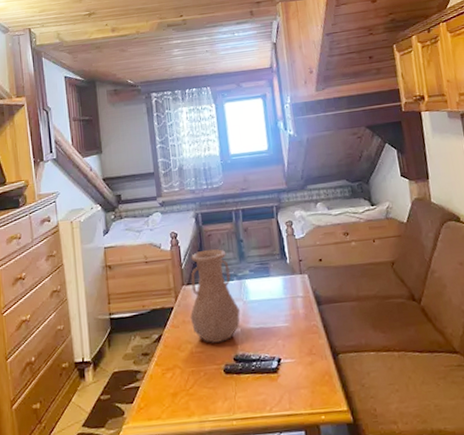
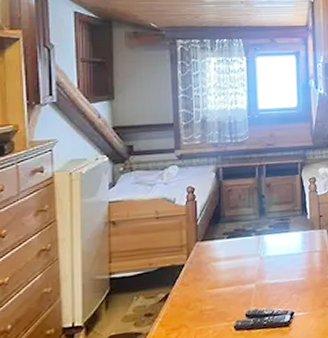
vase: present [190,249,240,343] -> none [202,204,256,300]

